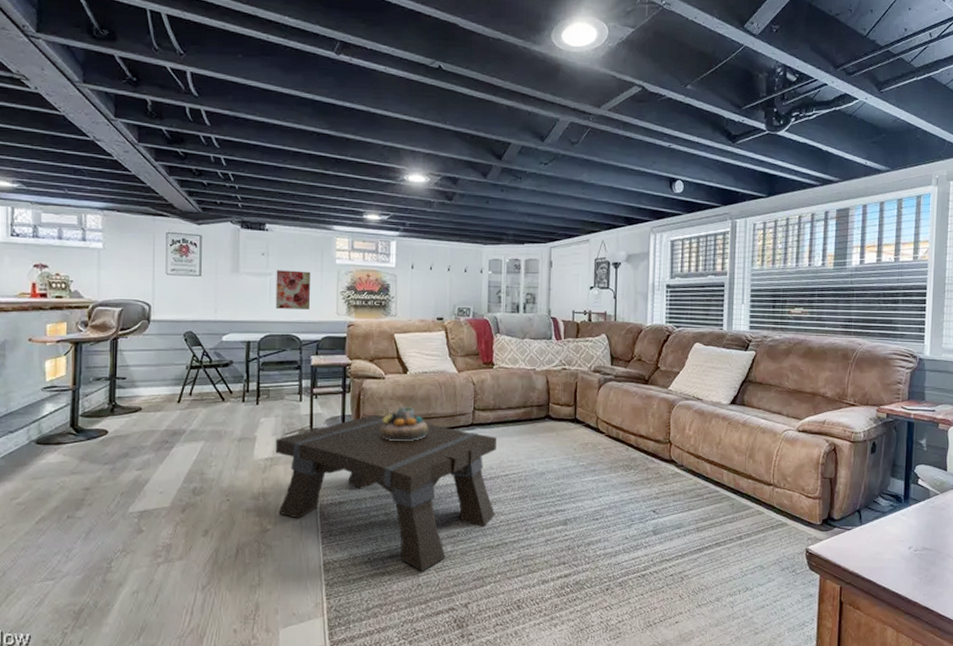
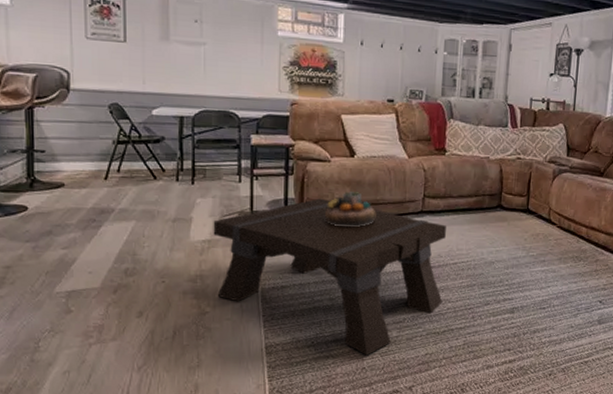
wall art: present [275,270,311,310] -> none [211,39,251,85]

